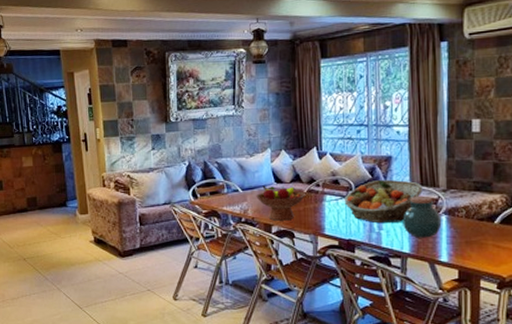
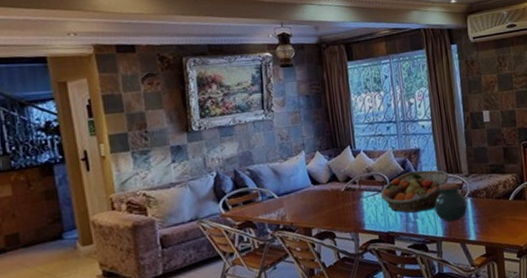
fruit bowl: present [256,185,306,221] -> none [293,187,344,224]

